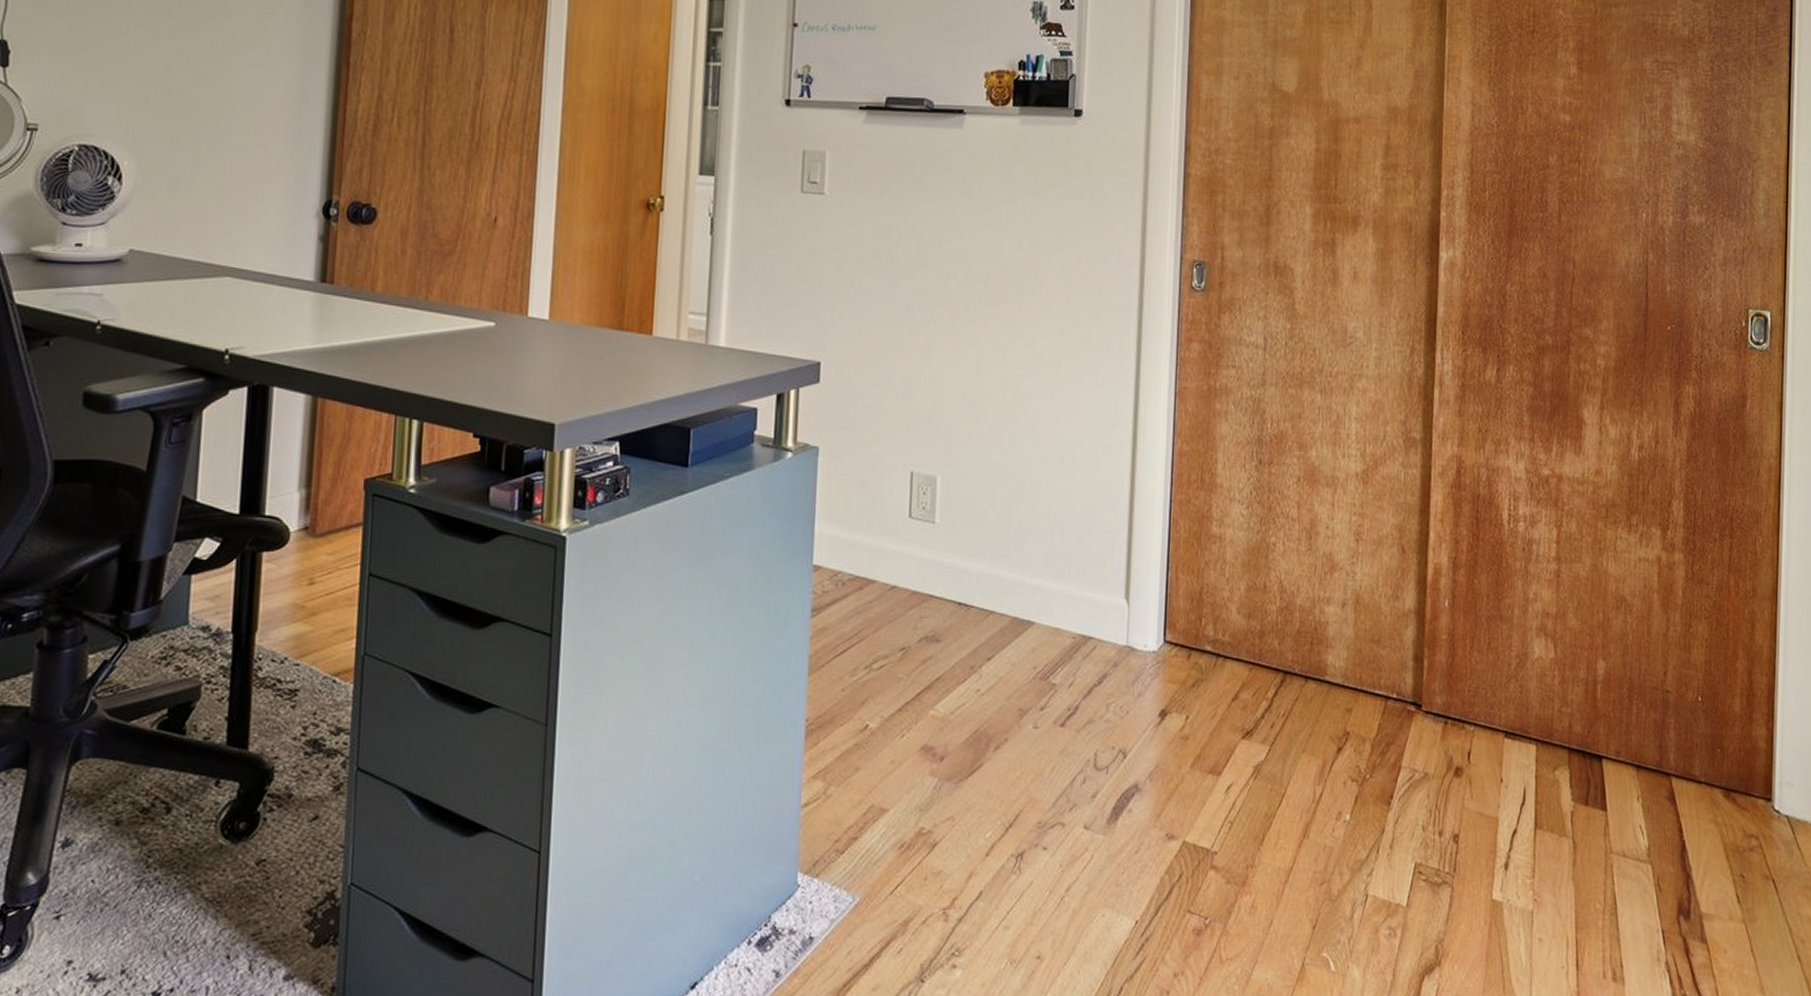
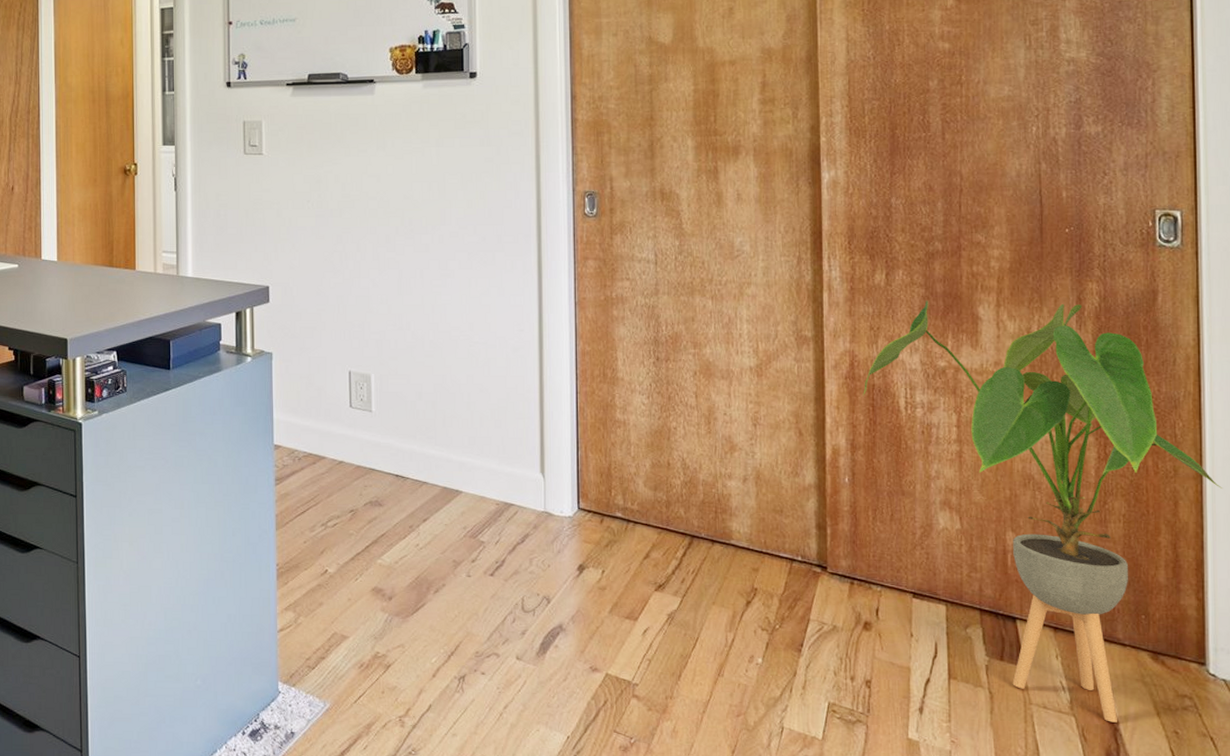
house plant: none [1467,401,1795,869] -> present [863,301,1223,723]

